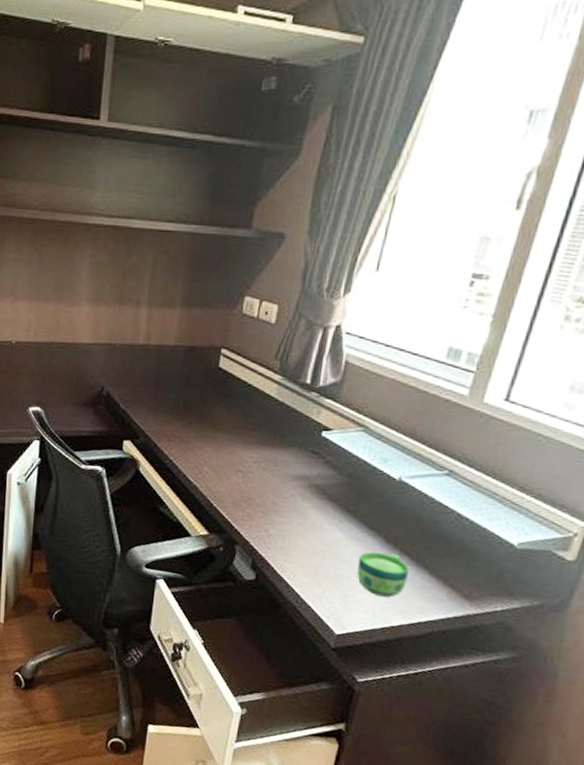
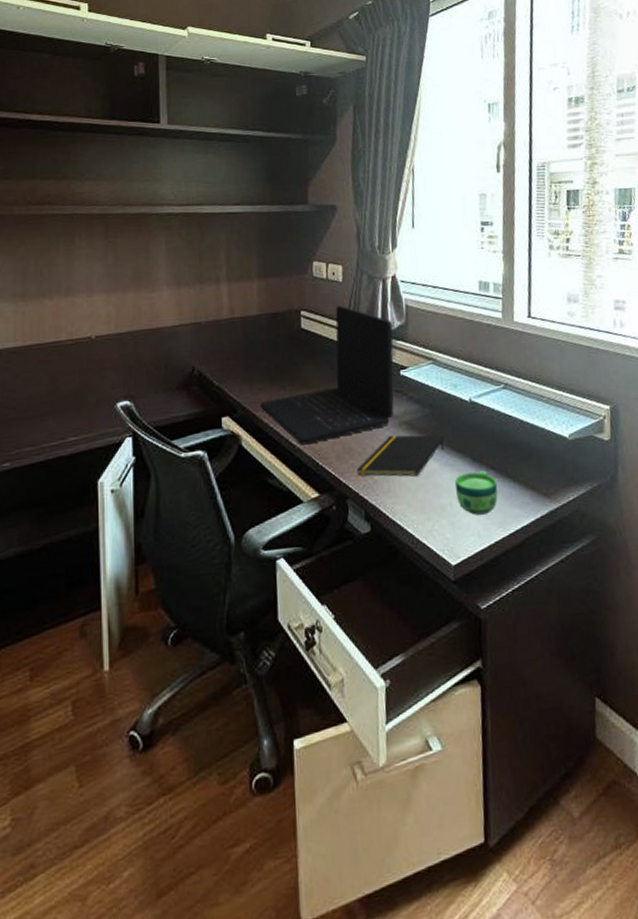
laptop: none [163,349,324,485] -> present [261,306,394,445]
notepad: none [251,496,358,541] -> present [356,434,445,477]

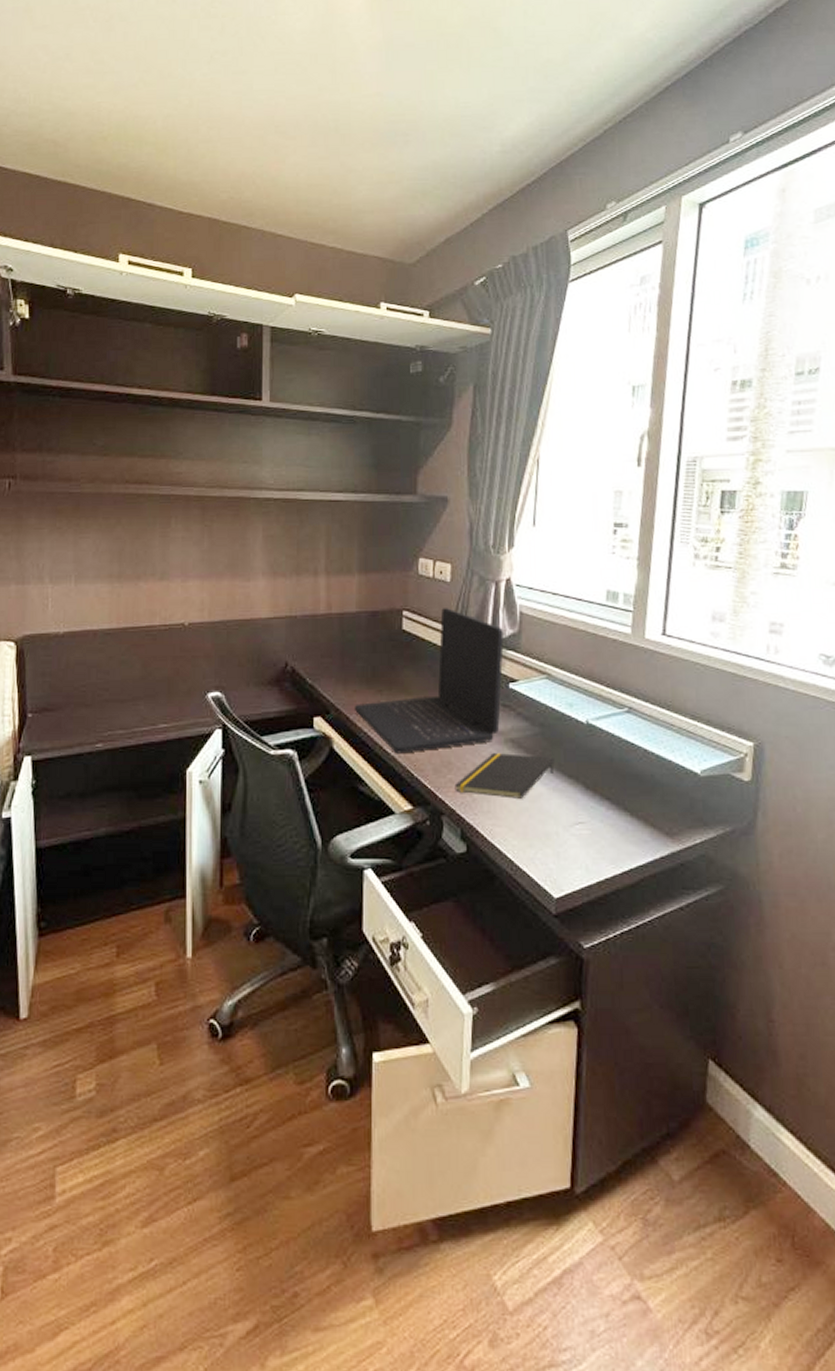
cup: present [454,470,498,515] -> none [563,800,612,848]

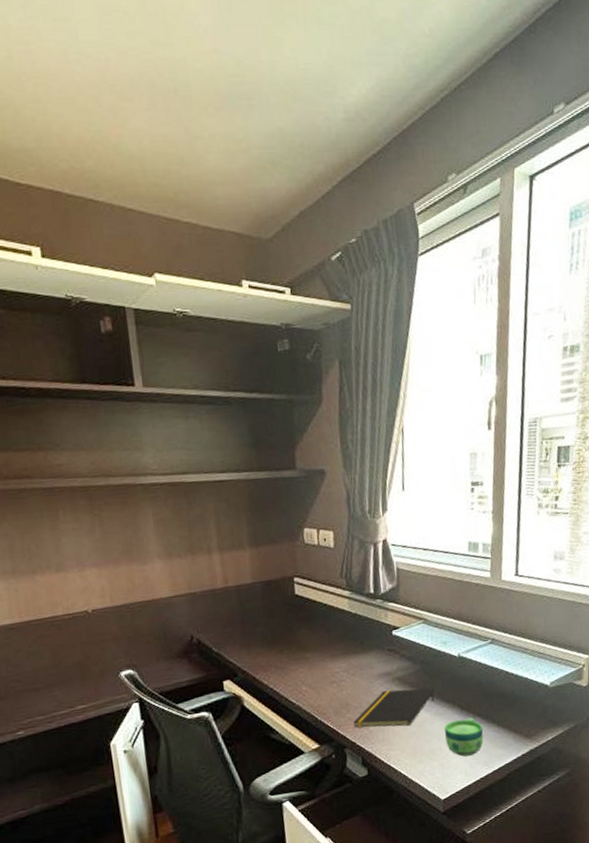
laptop: present [355,608,504,754] -> none [260,571,387,703]
cup: none [563,800,612,848] -> present [444,717,484,757]

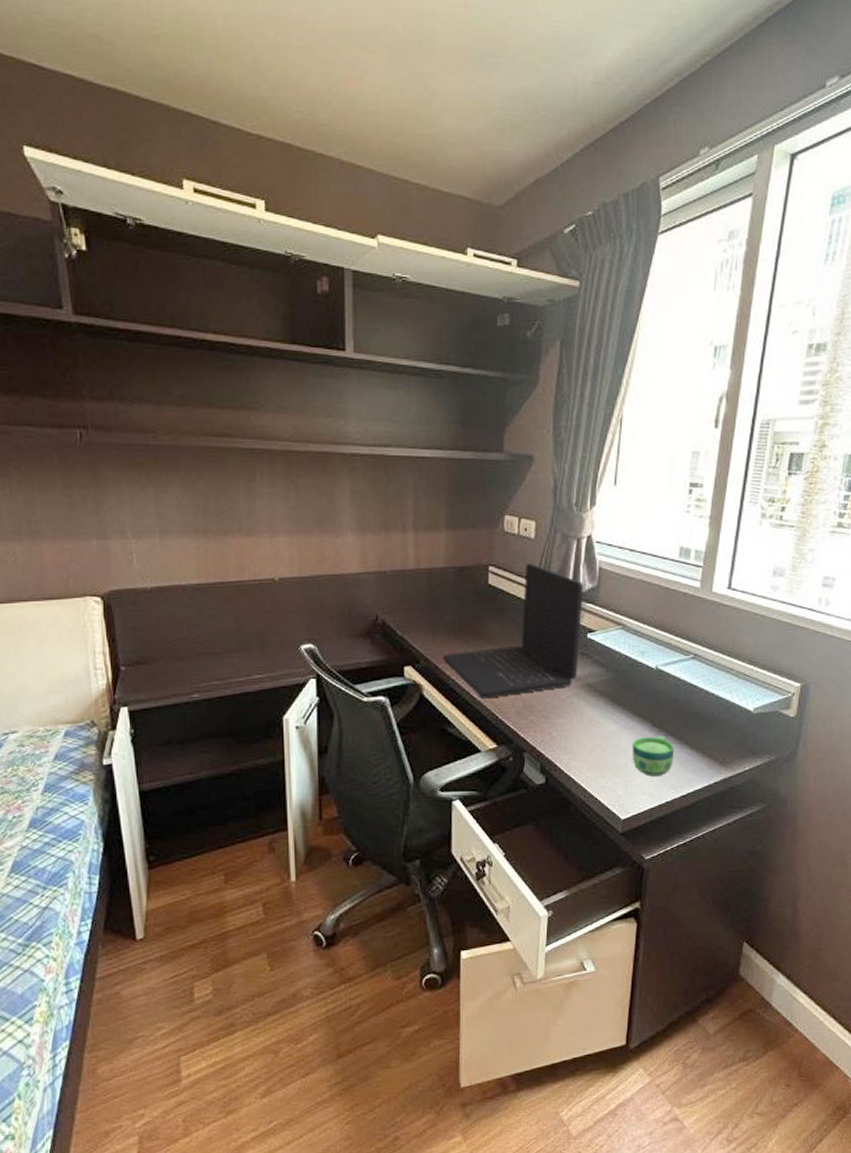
laptop: none [260,571,387,703] -> present [443,564,583,699]
notepad: present [353,687,435,728] -> none [535,696,626,736]

